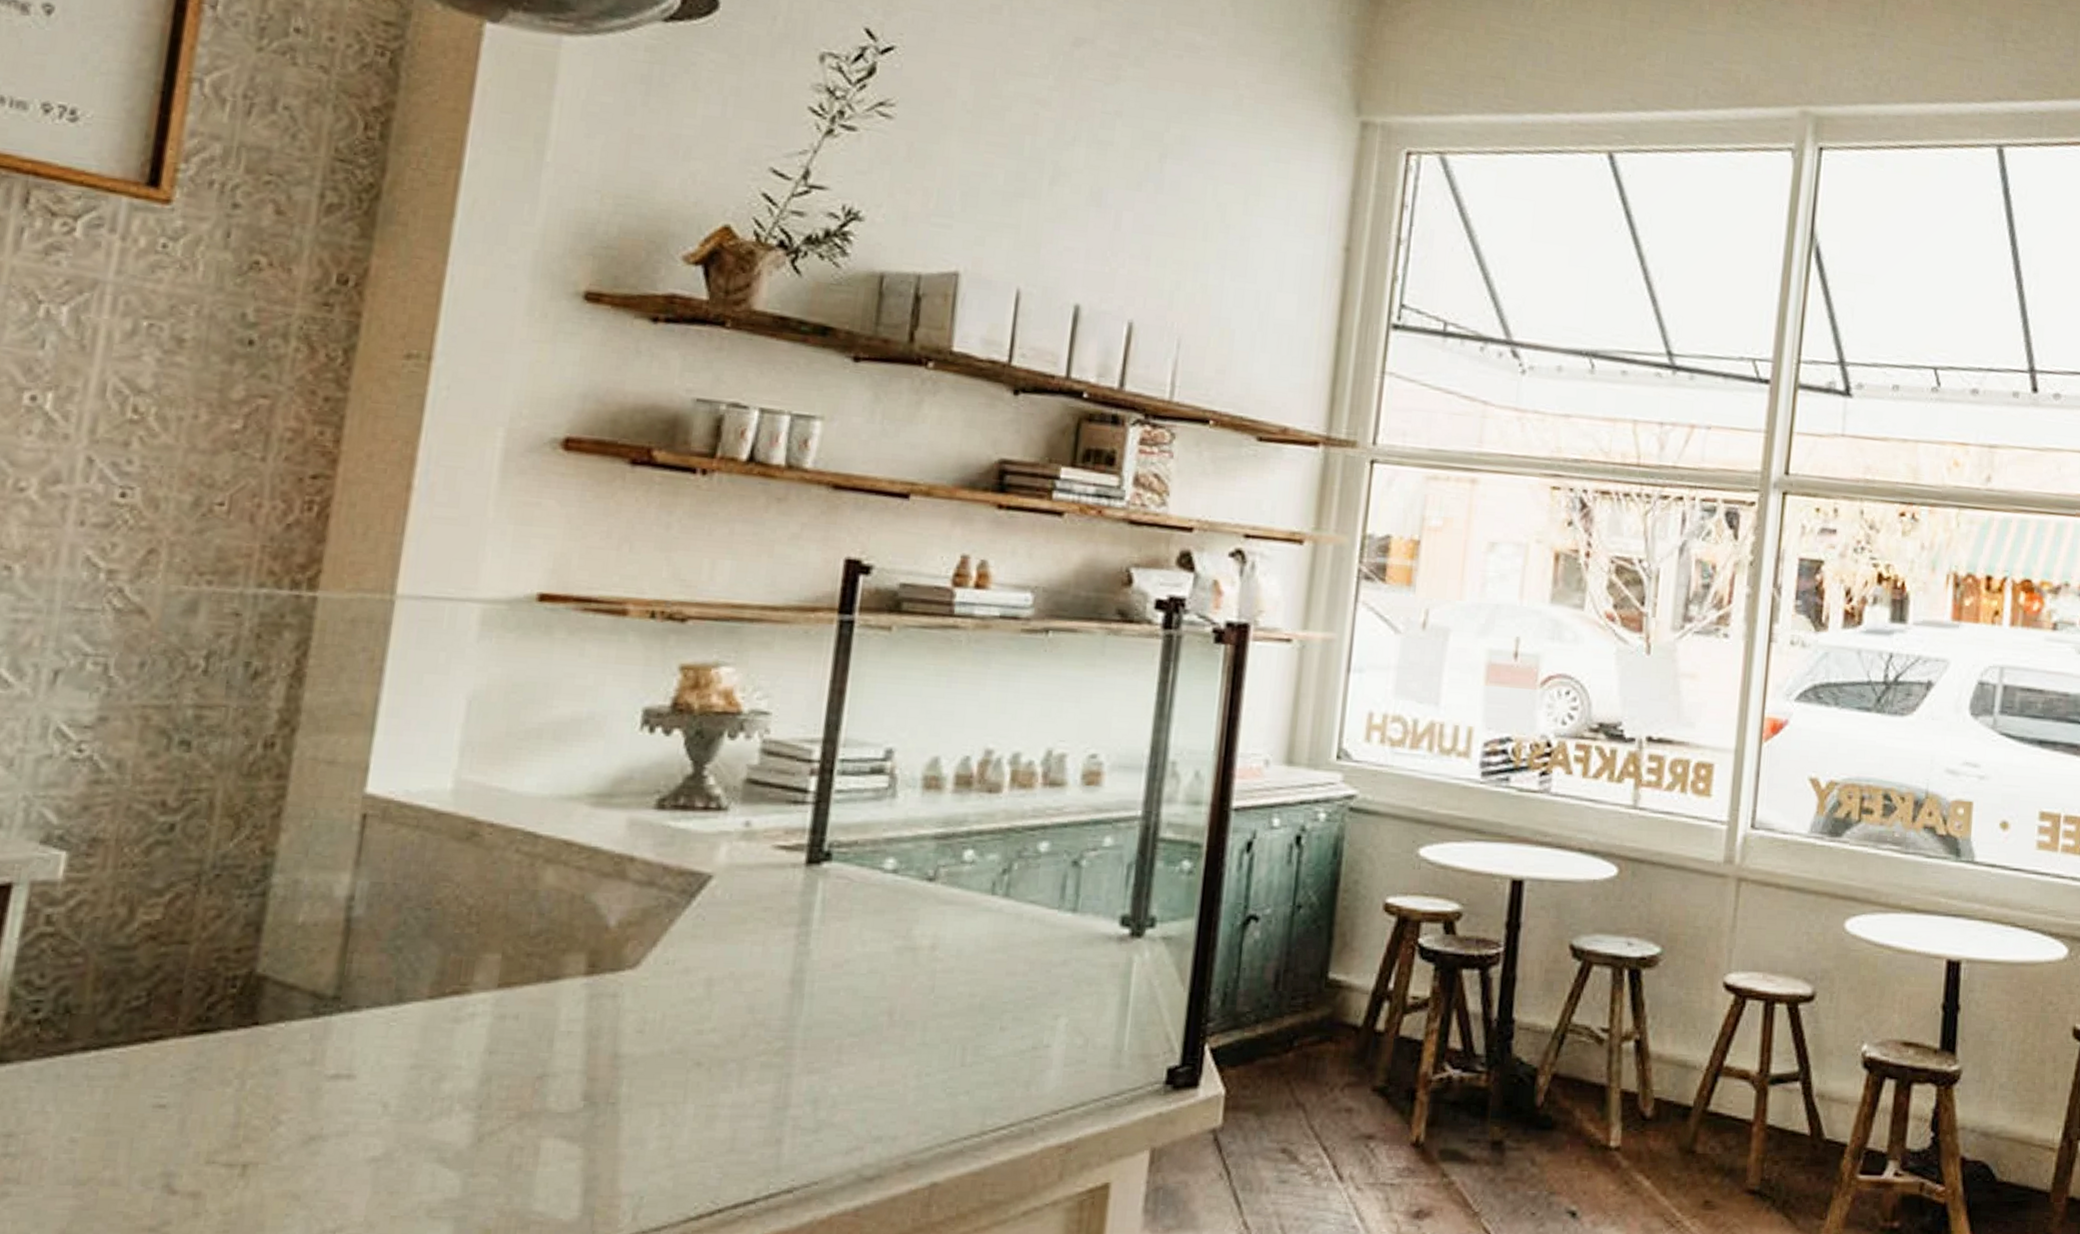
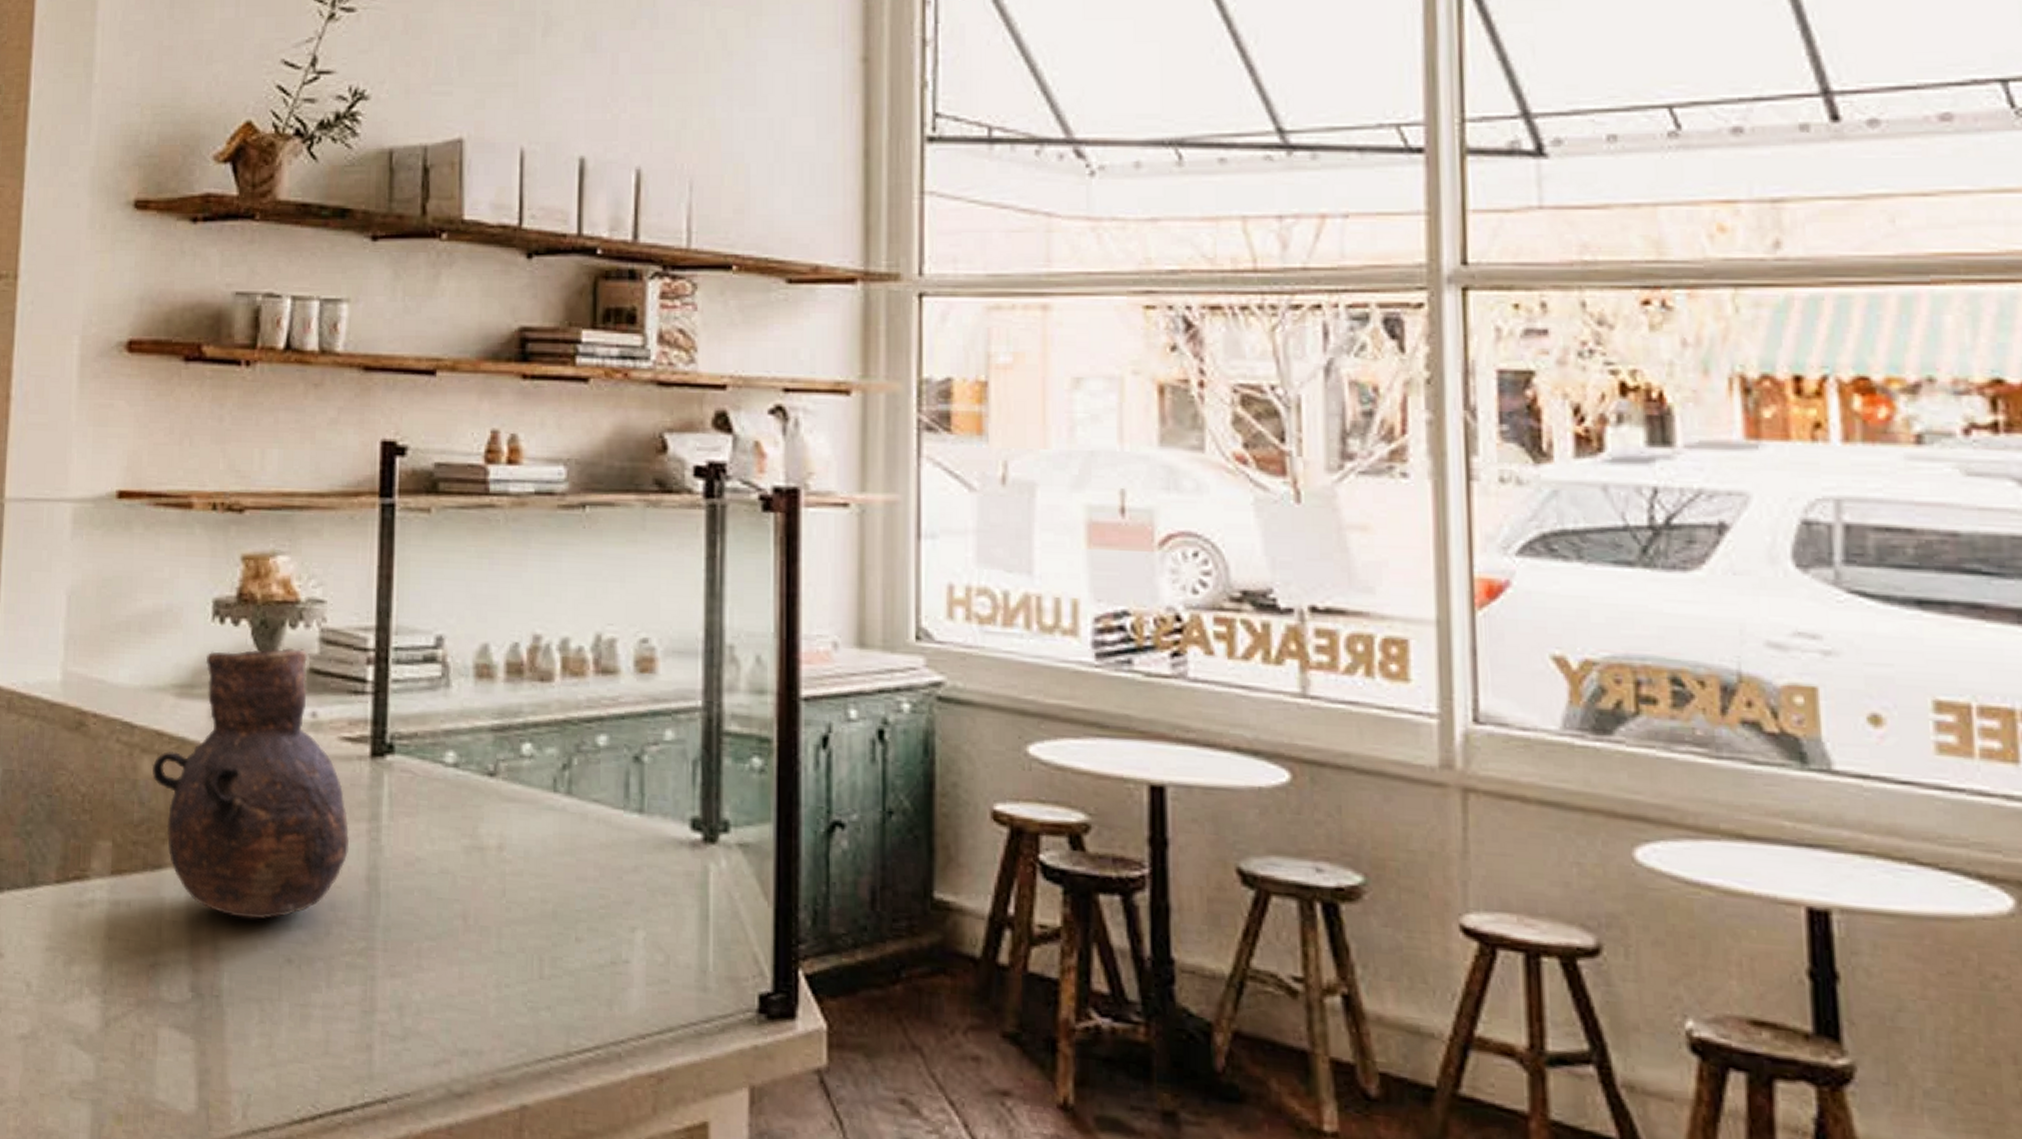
vase: none [556,757,776,1026] -> present [152,647,350,919]

